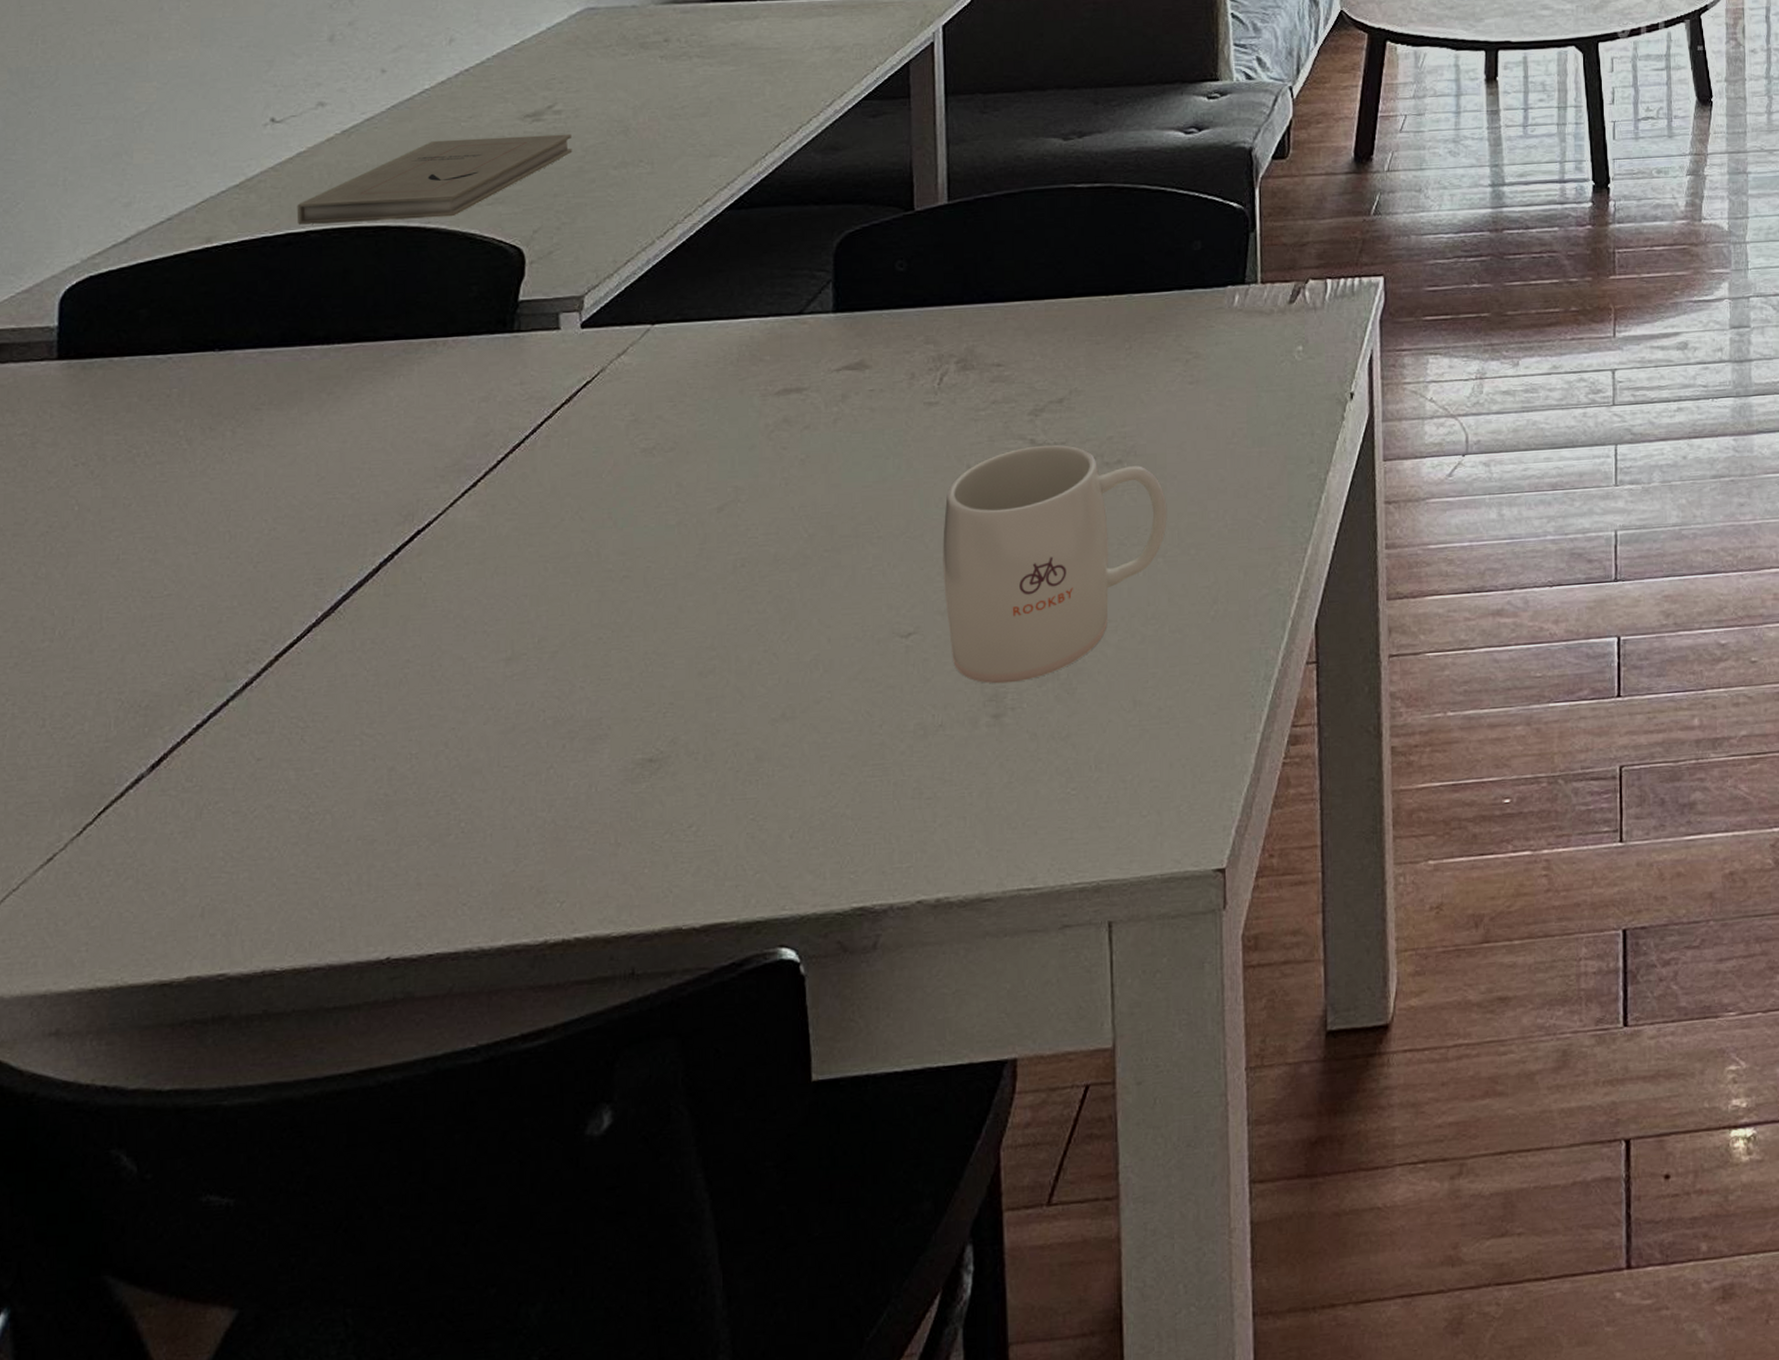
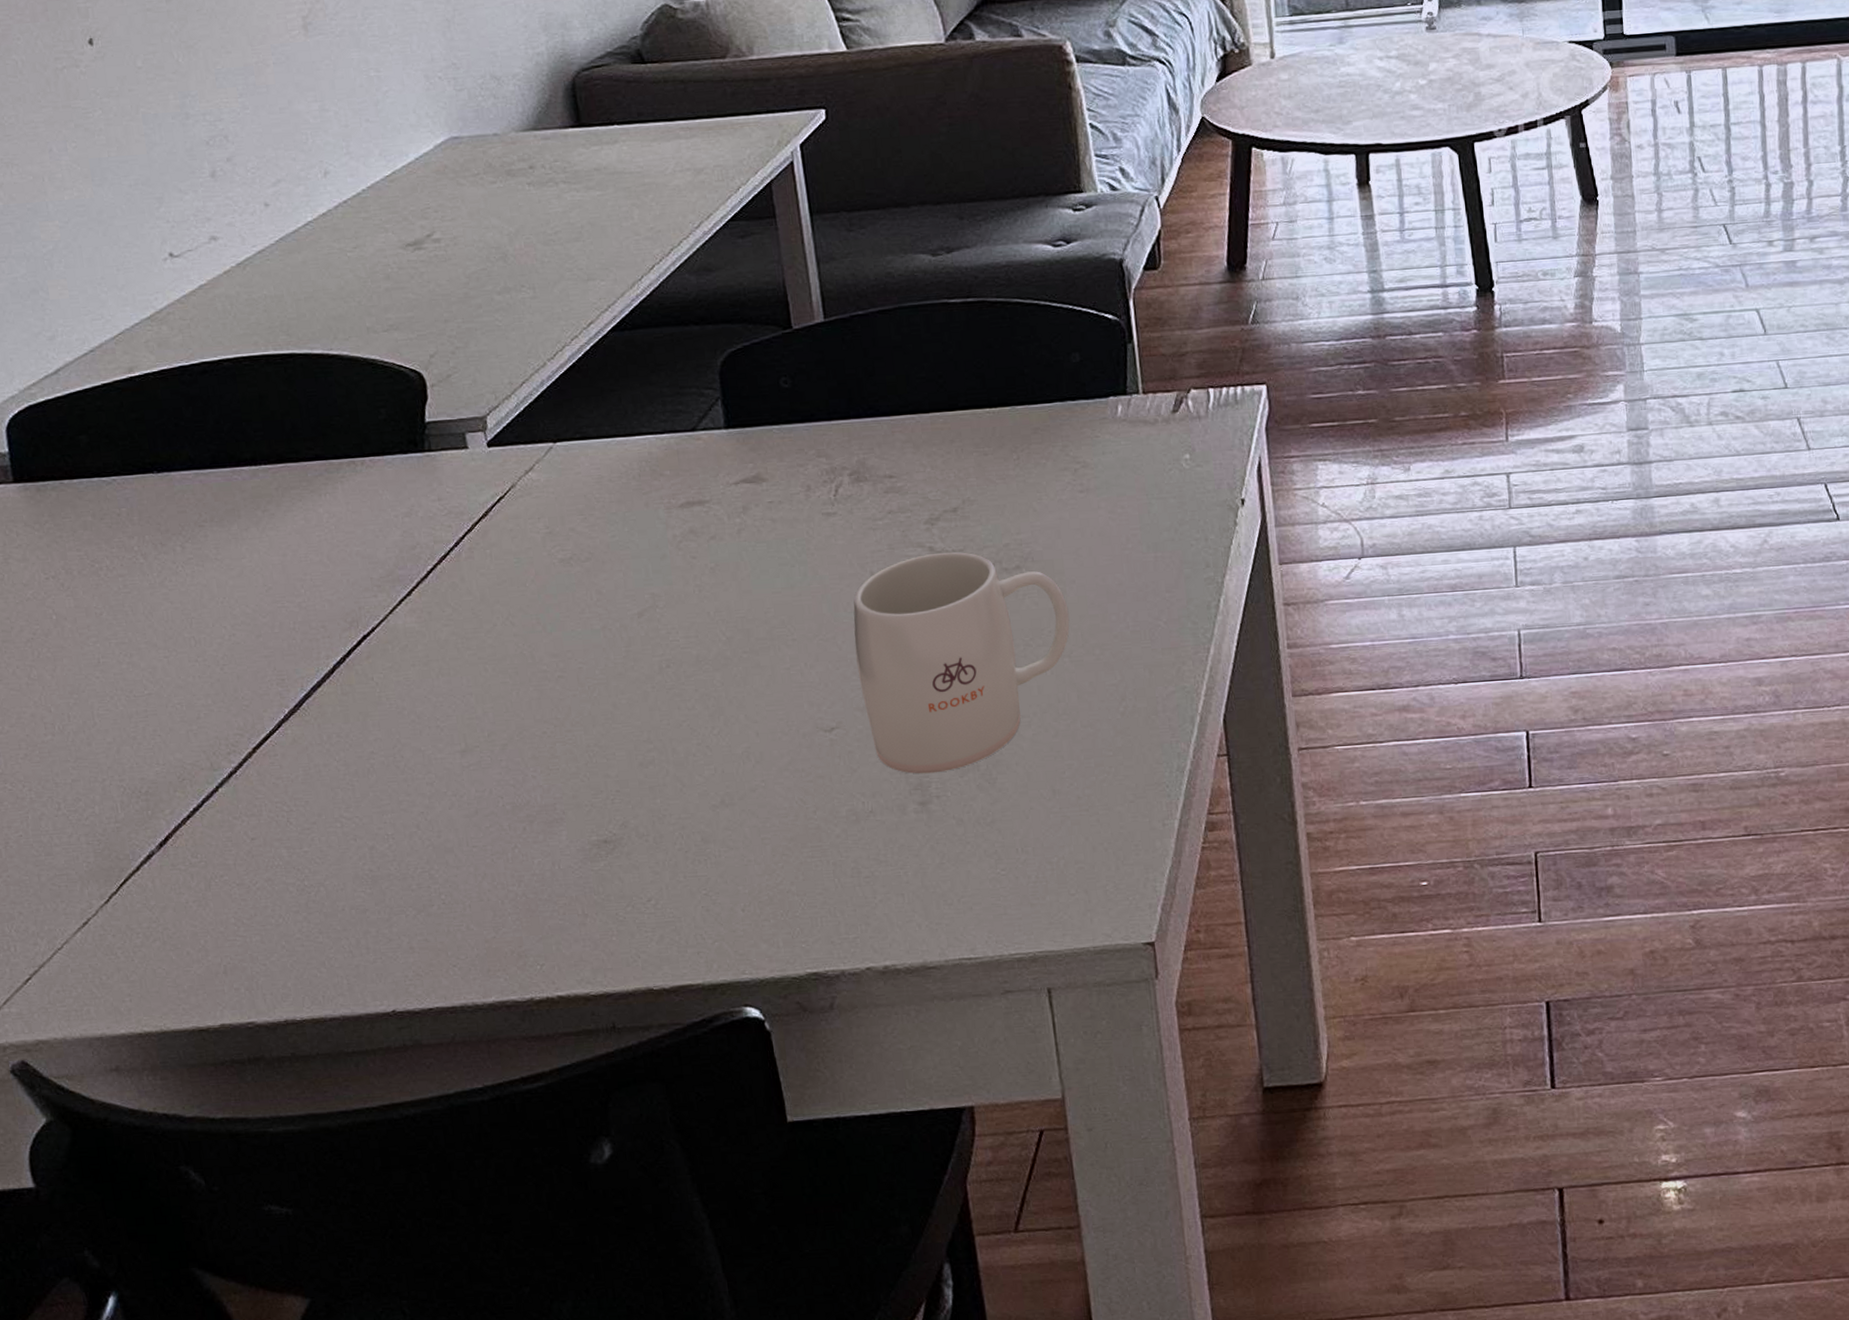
book: present [297,134,573,225] -> none [206,261,456,354]

